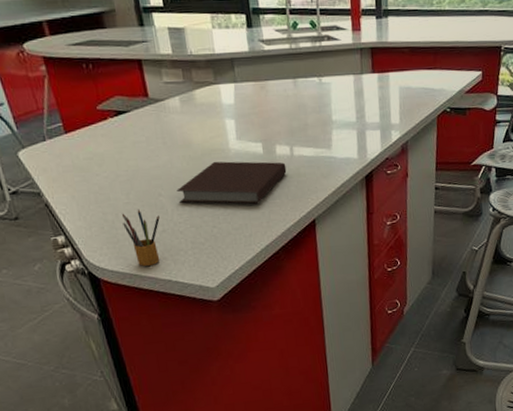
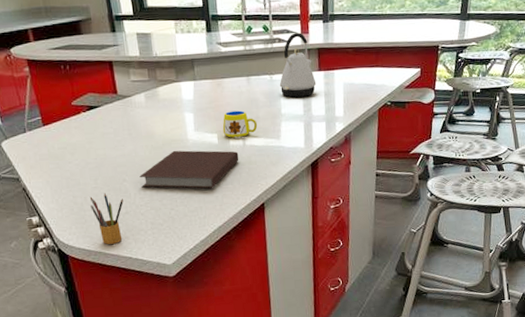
mug: none [267,117,306,149] -> present [222,110,258,139]
kettle: none [329,30,370,103] -> present [279,33,316,98]

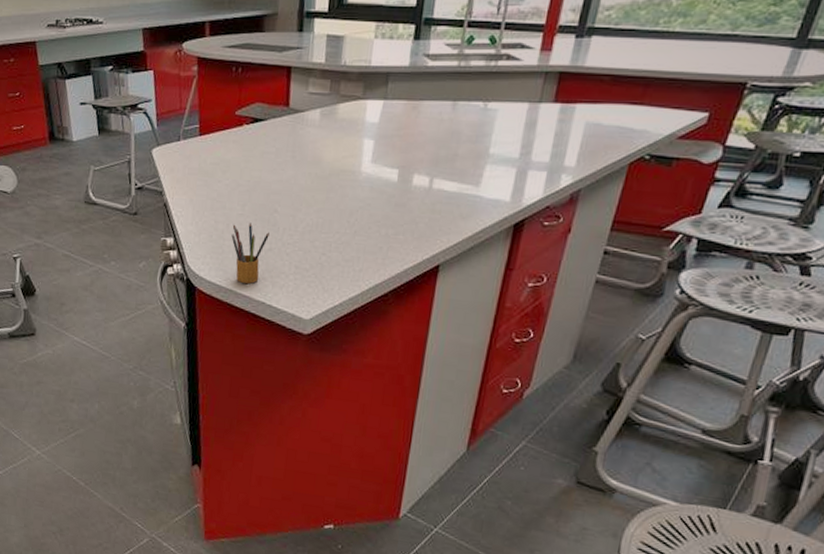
notebook: present [139,150,239,190] -> none [292,183,421,238]
mug: present [222,110,258,139] -> none [406,142,454,181]
kettle: present [279,33,316,98] -> none [494,49,548,135]

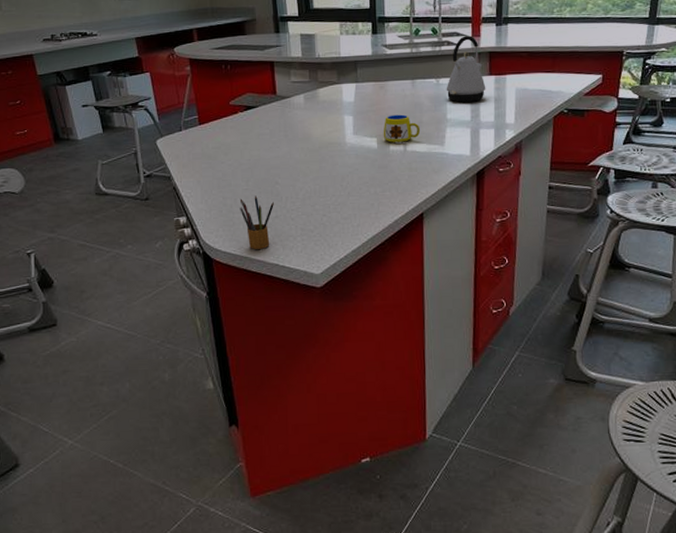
mug: none [406,142,454,181] -> present [383,114,421,145]
kettle: none [494,49,548,135] -> present [446,36,486,102]

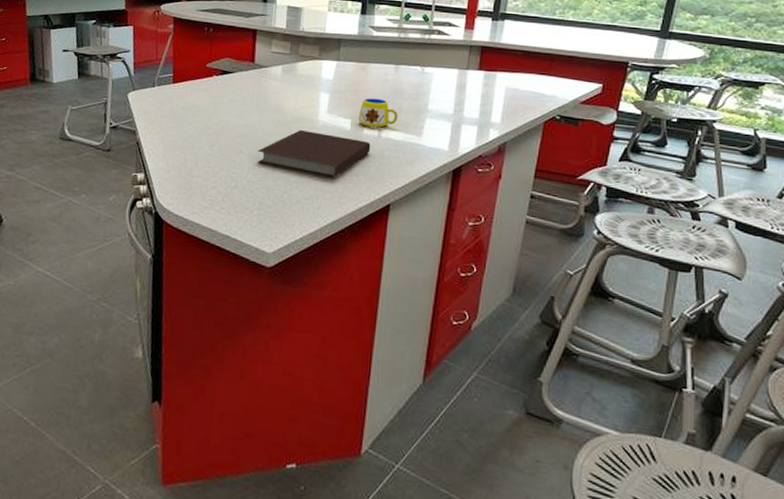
pencil box: present [239,195,274,249] -> none [199,161,235,218]
notebook: none [293,153,399,196] -> present [256,129,371,178]
kettle: present [446,36,486,102] -> none [430,27,474,96]

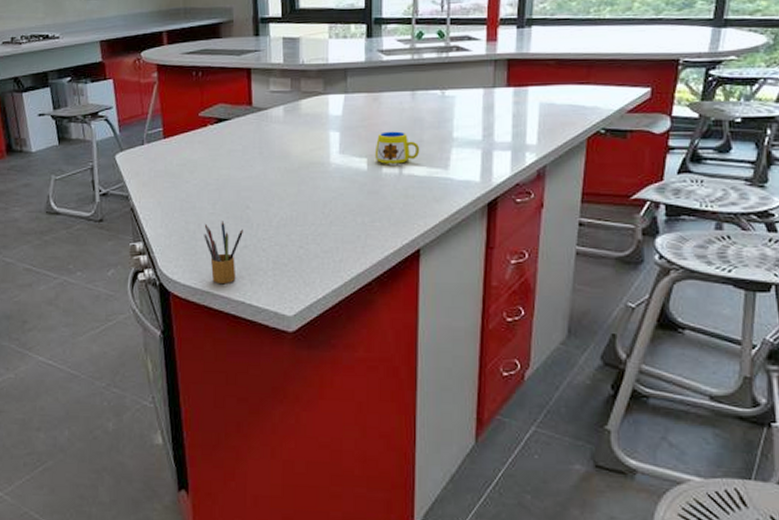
pencil box: none [199,161,235,218] -> present [204,221,243,283]
notebook: present [256,129,371,178] -> none [266,175,392,226]

